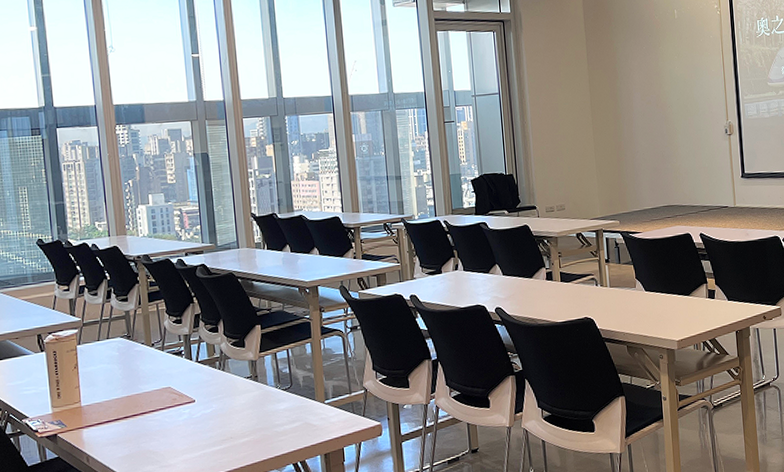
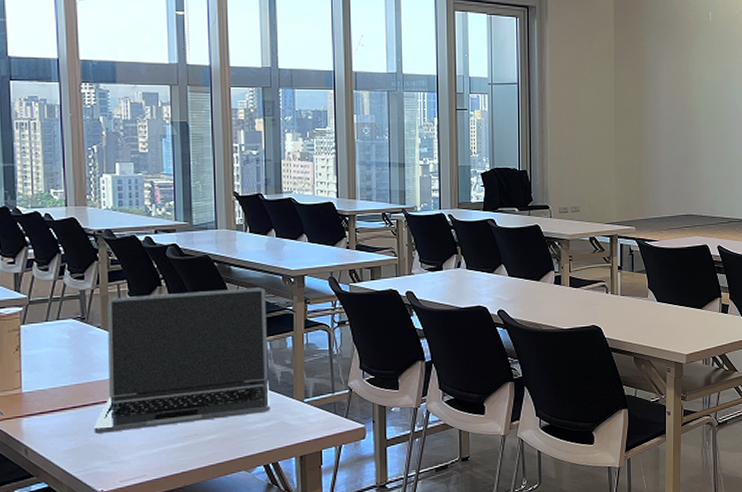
laptop: none [144,299,296,441] -> present [94,287,271,434]

